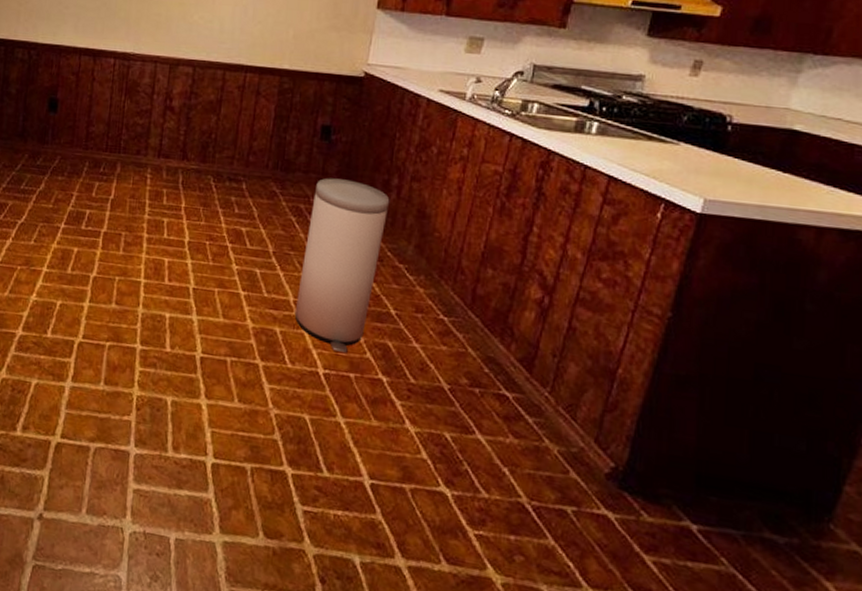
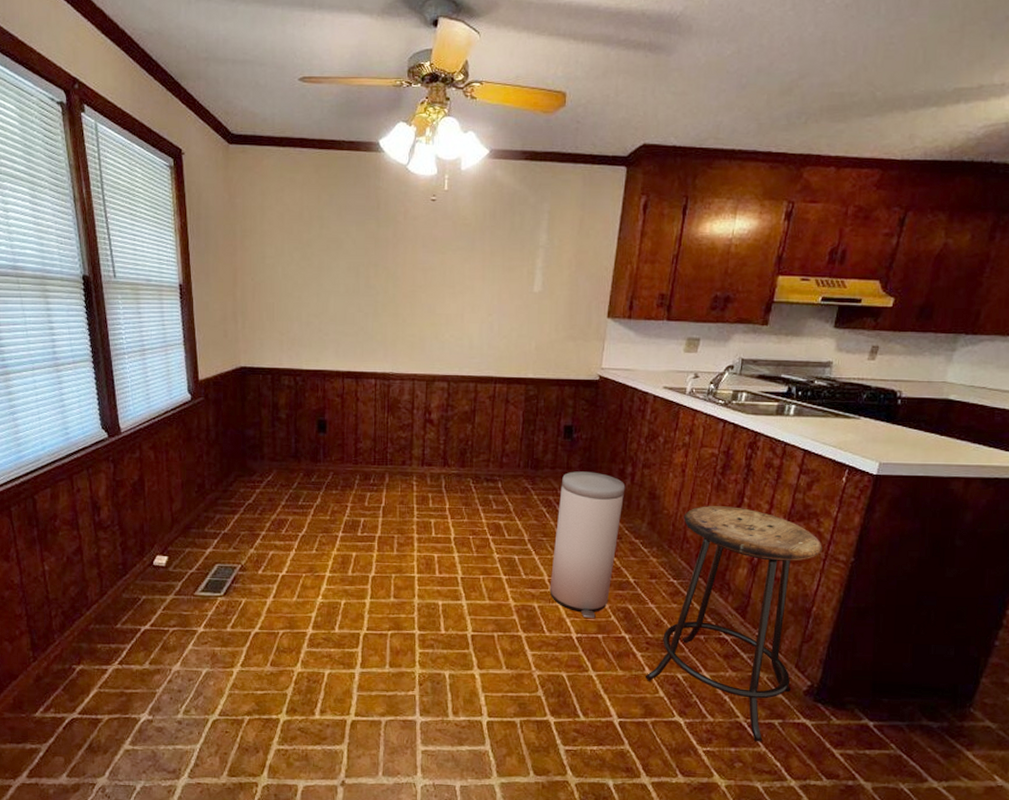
bar stool: none [404,232,631,533] -> present [644,506,822,742]

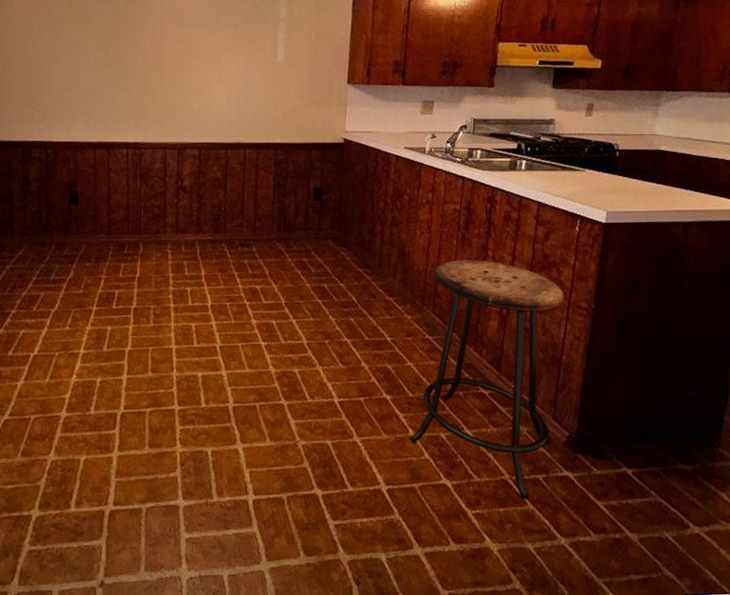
pedal bin: present [549,471,626,619] -> none [309,232,376,382]

